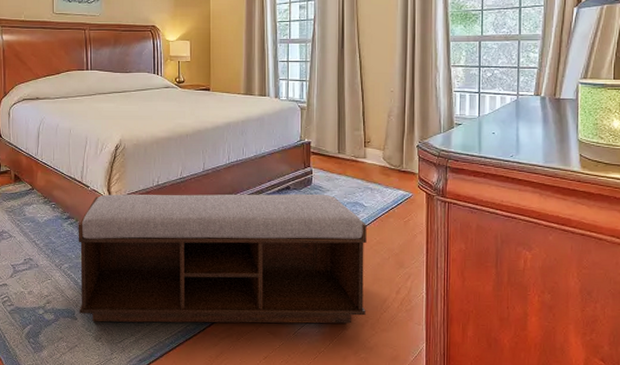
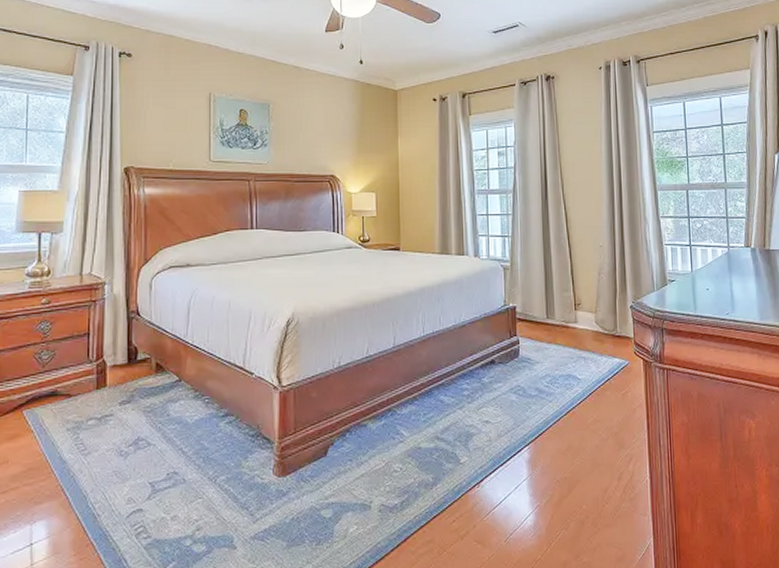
bench: present [78,194,367,324] -> none [238,368,586,550]

